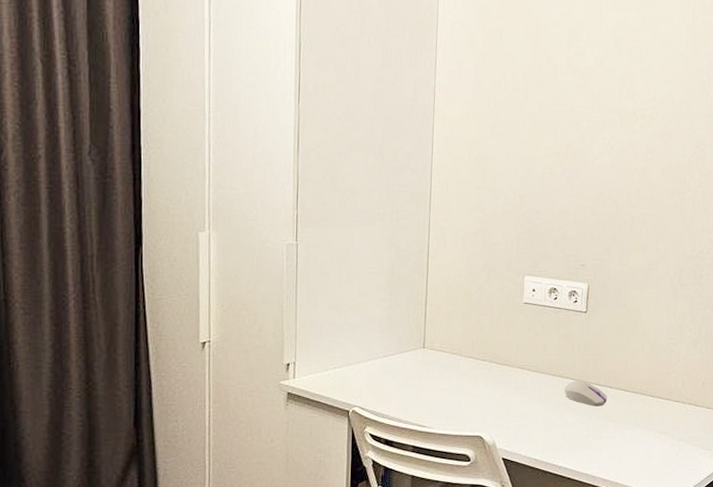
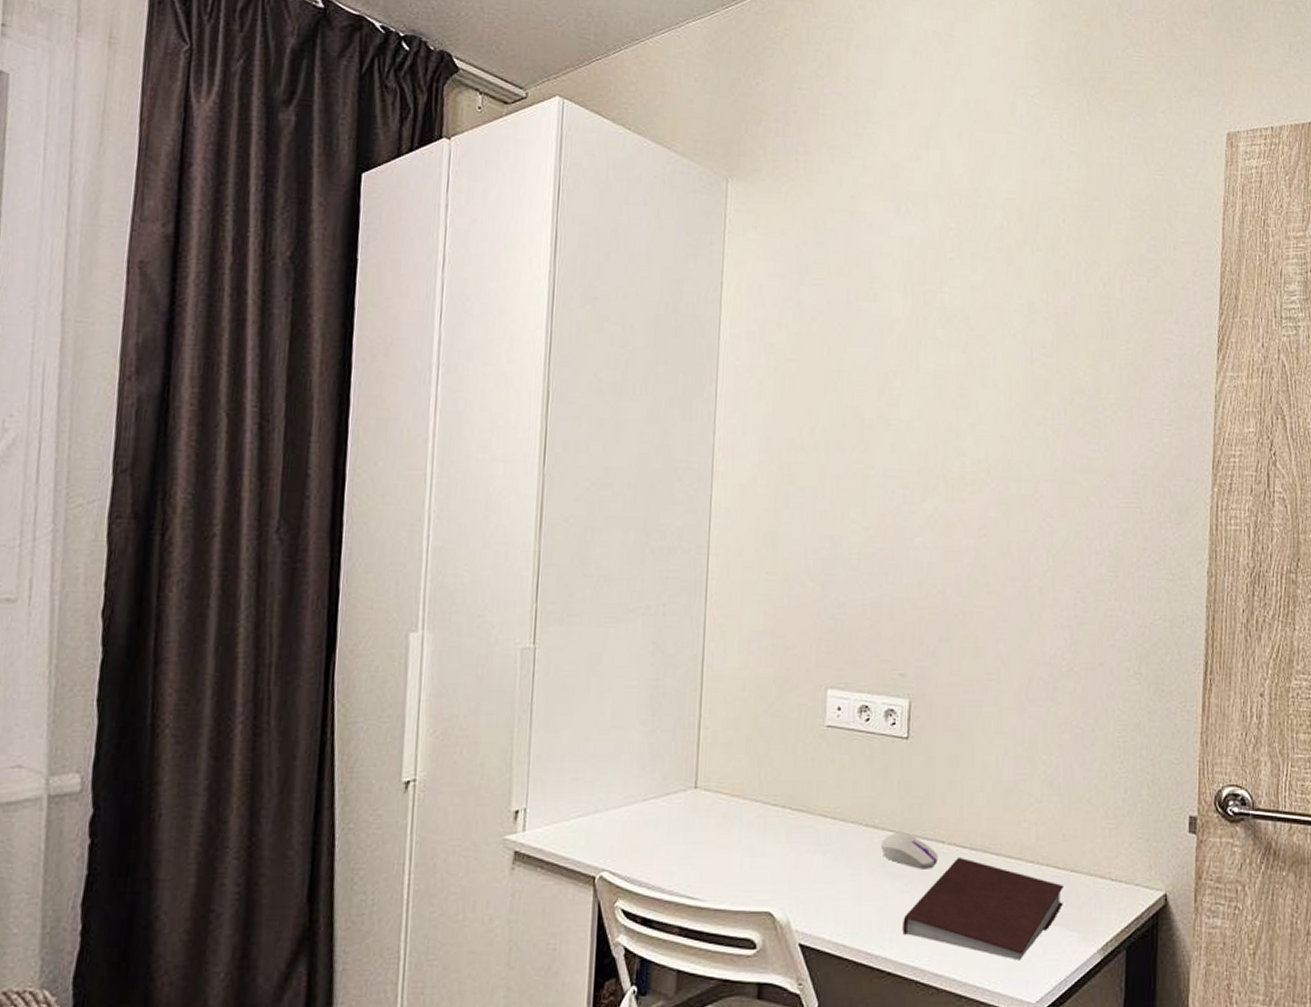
notebook: none [579,397,701,470] -> present [903,856,1063,961]

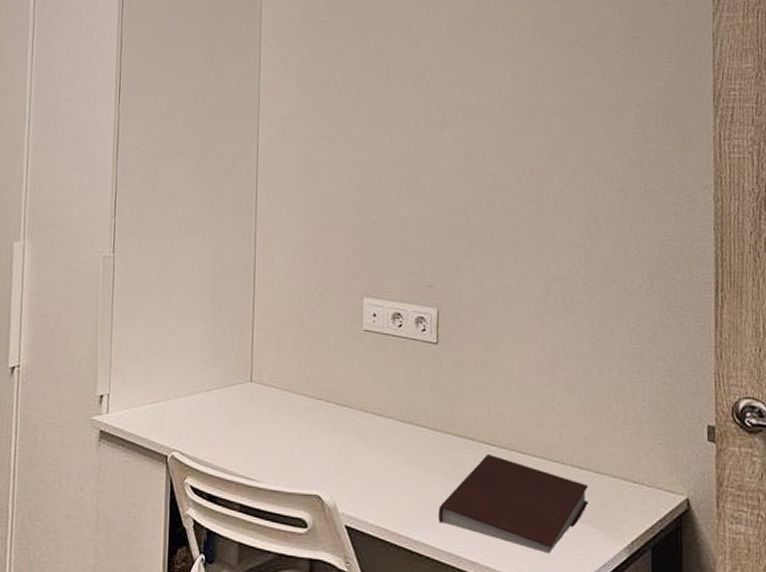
computer mouse: present [881,833,939,869] -> none [417,429,469,464]

